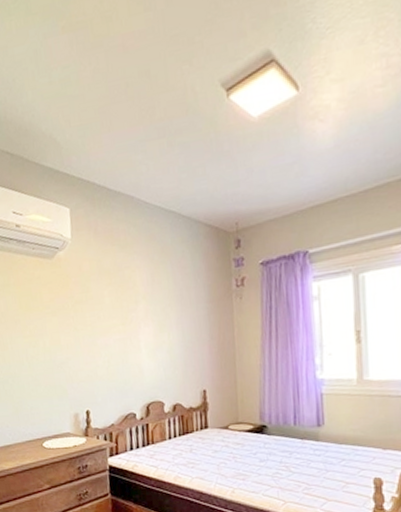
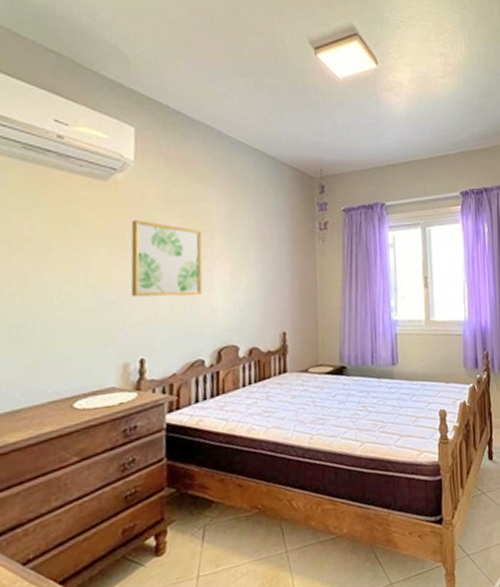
wall art: none [72,291,131,359] -> present [130,220,203,298]

